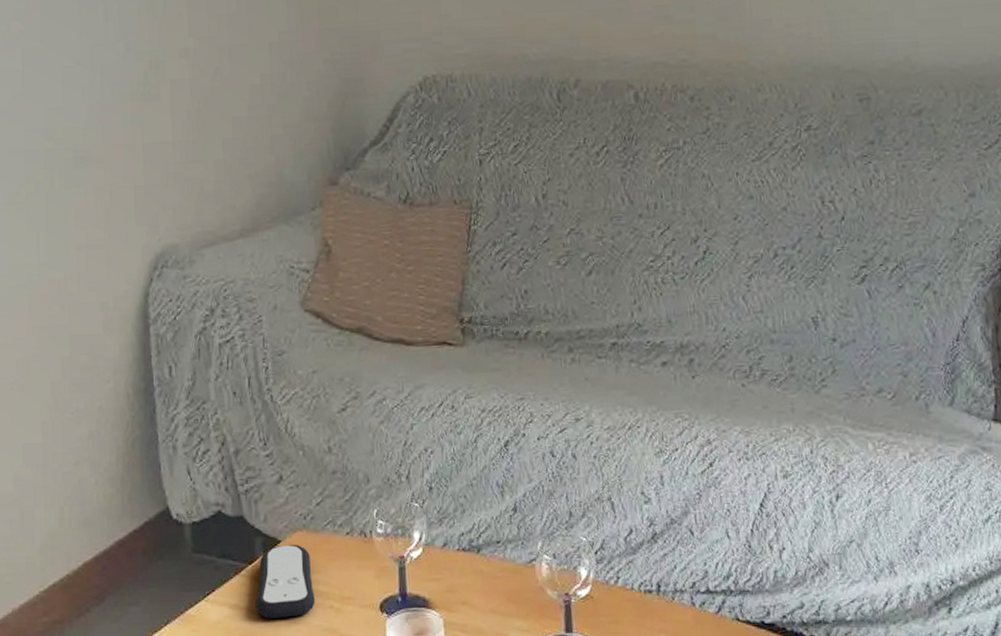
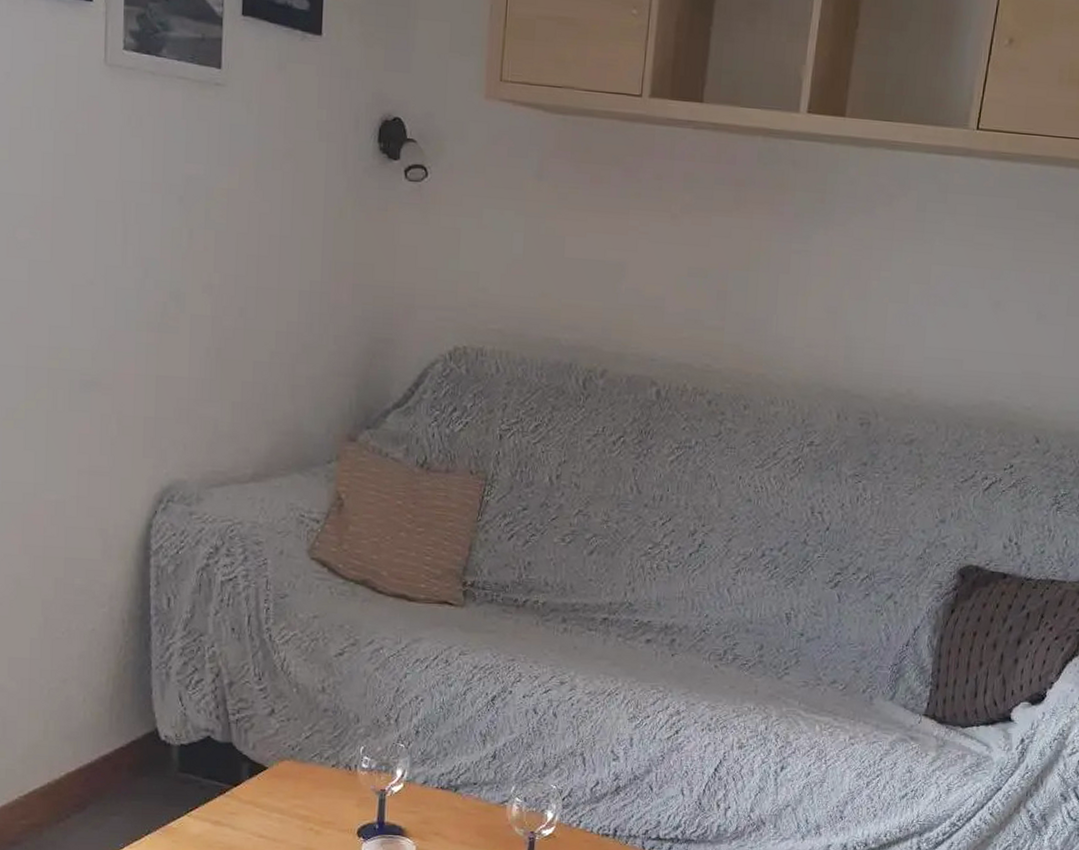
remote control: present [255,544,316,618] -> none [237,771,297,836]

